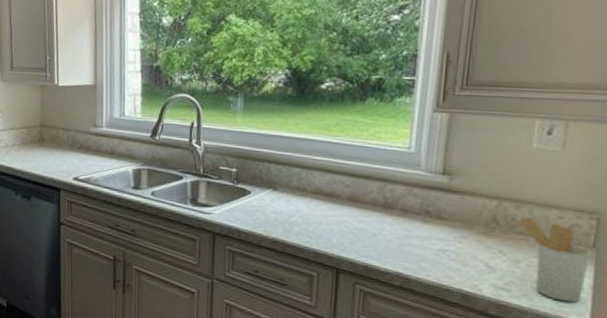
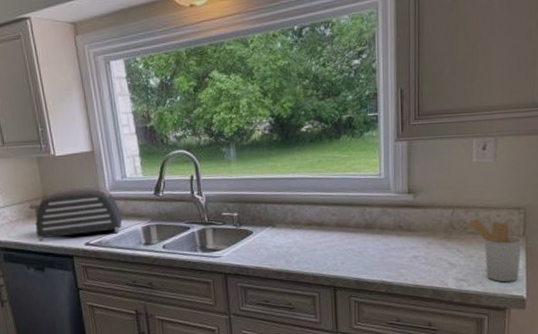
toaster: none [27,119,115,172] -> present [30,186,123,242]

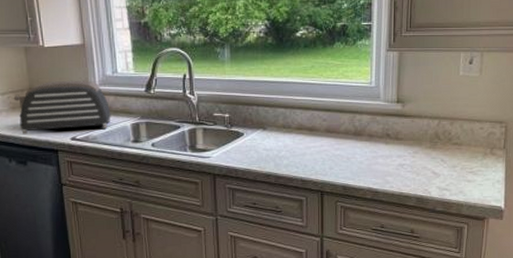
utensil holder: present [467,218,522,282] -> none [451,130,502,193]

